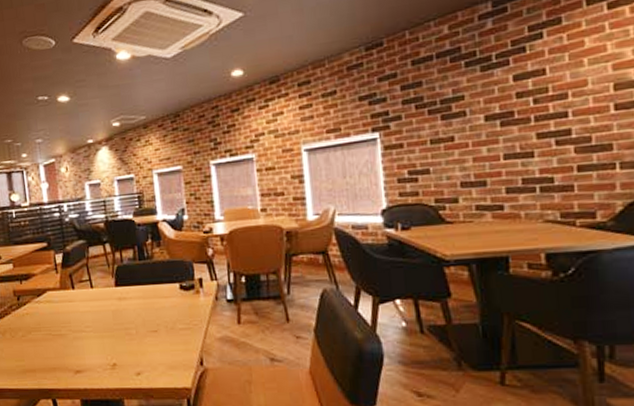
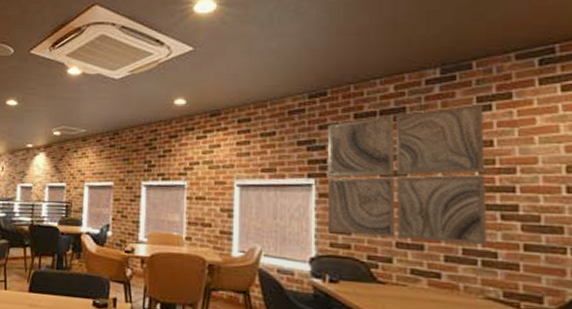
wall art: none [386,34,544,183] -> present [327,105,487,246]

